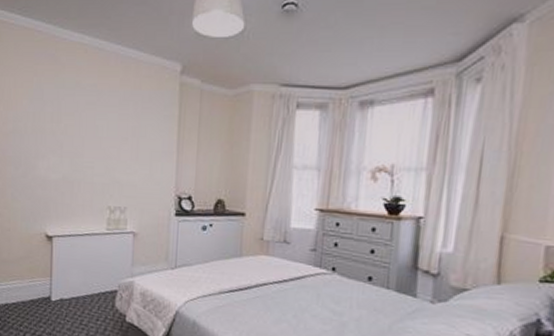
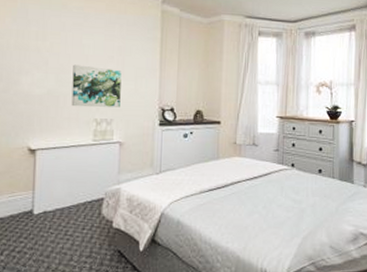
wall art: none [85,148,136,195] -> present [71,64,122,108]

